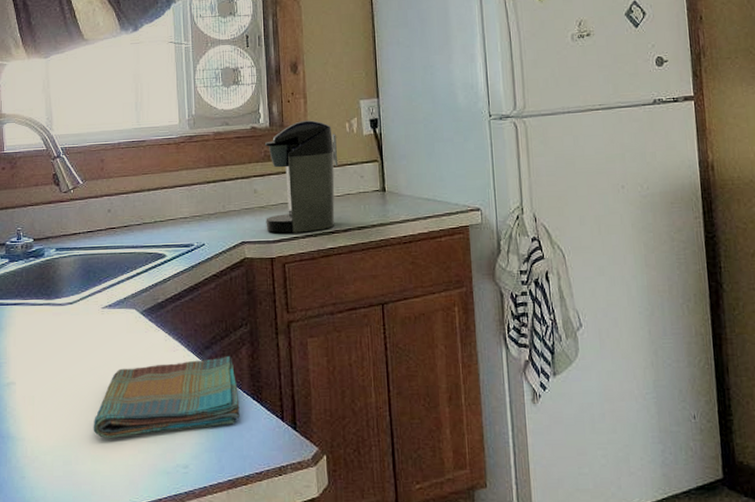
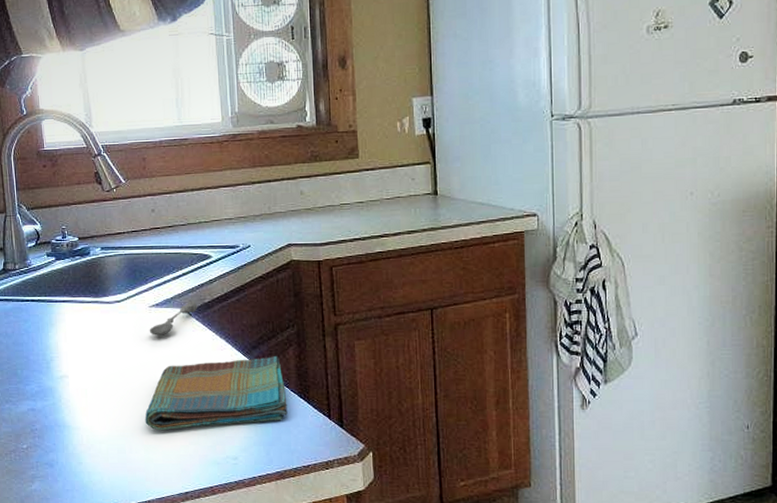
soupspoon: none [101,301,150,338] -> present [149,300,197,336]
coffee maker: present [264,120,339,233] -> none [311,119,389,236]

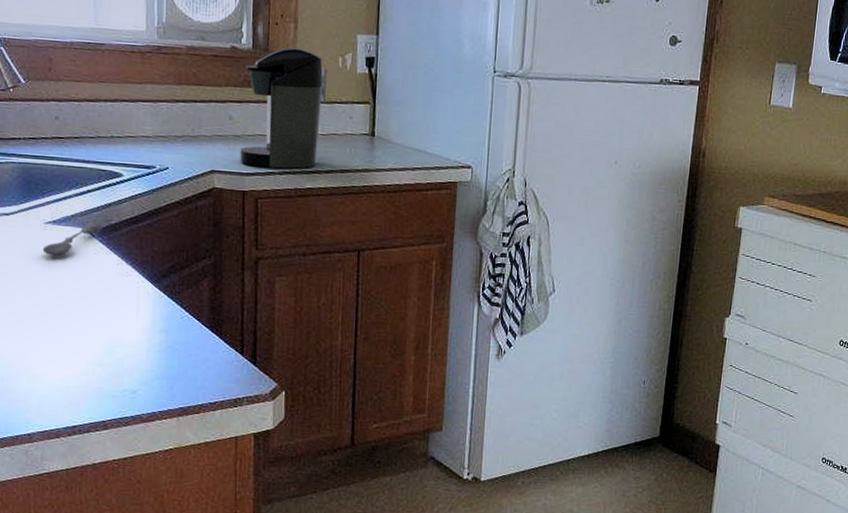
dish towel: present [145,356,288,430] -> none [30,287,197,358]
coffee maker: none [311,119,389,236] -> present [240,47,327,169]

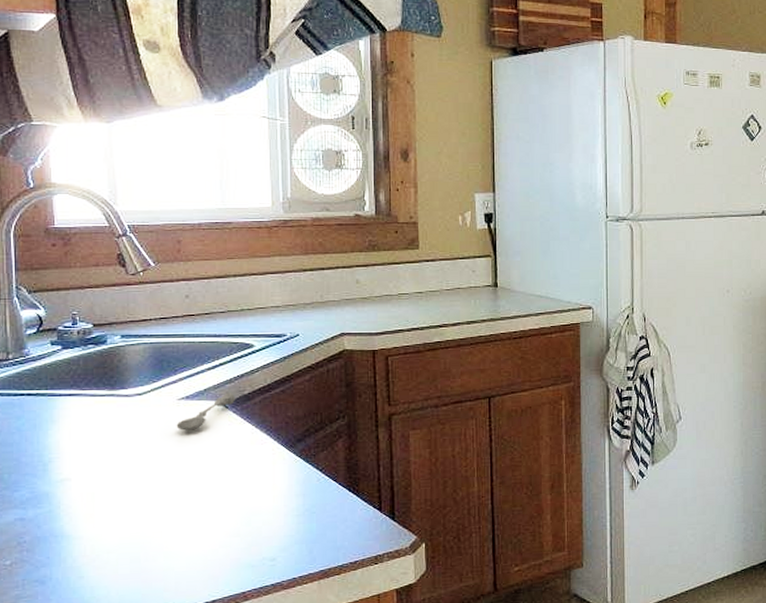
coffee maker: present [240,47,327,169] -> none [368,211,449,326]

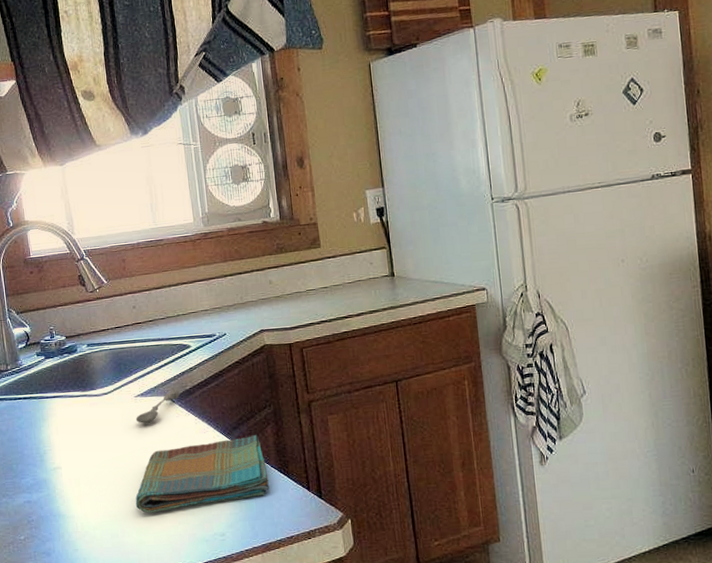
dish towel: none [166,449,334,534] -> present [135,435,269,513]

